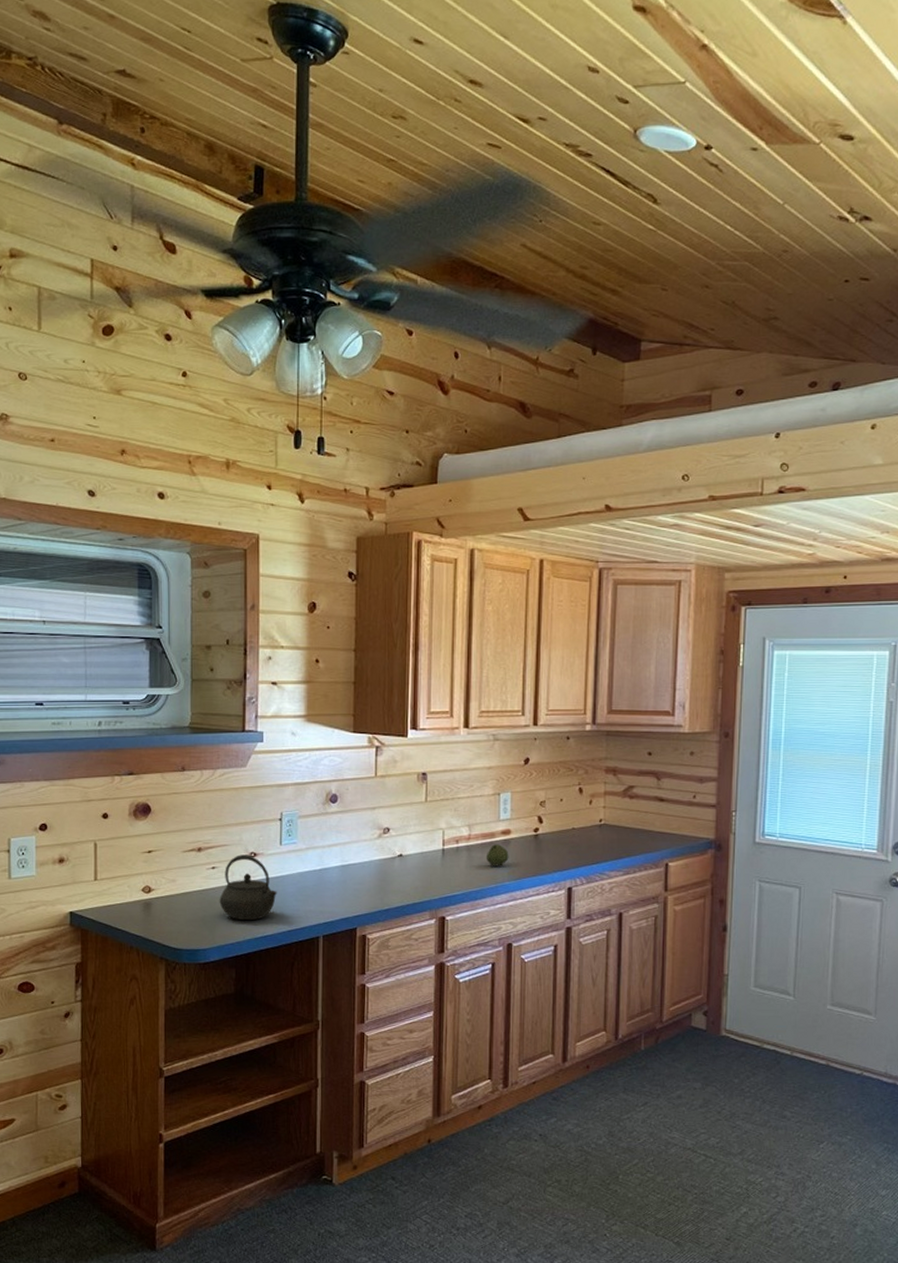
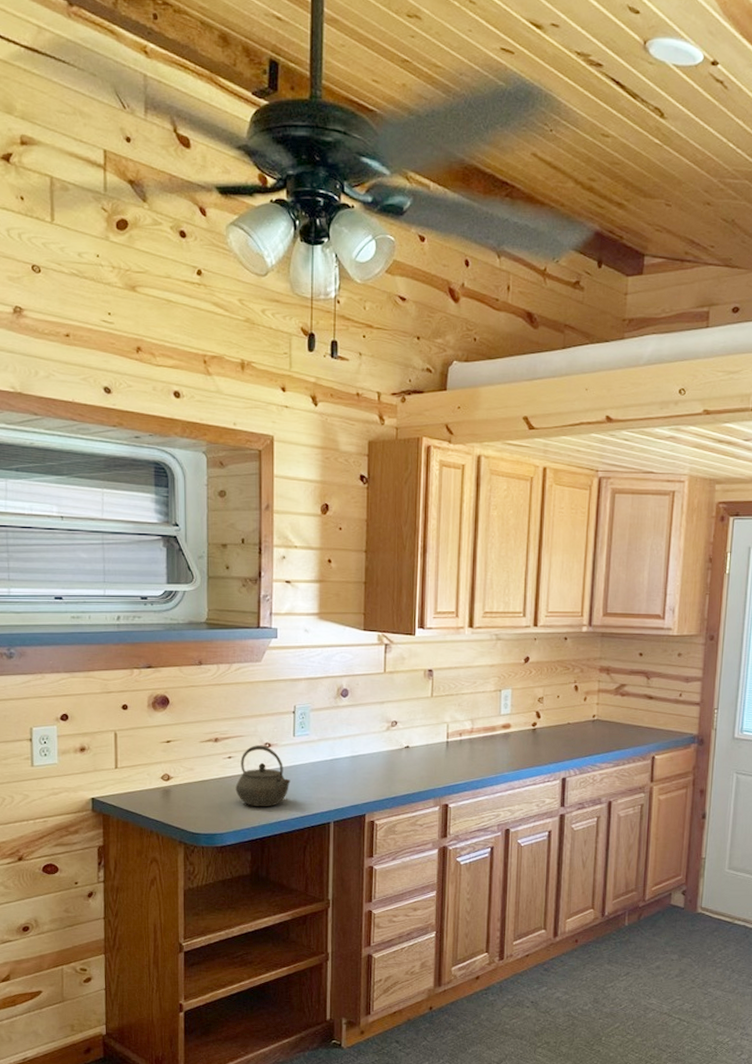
fruit: present [486,844,509,866] -> none [487,737,509,758]

